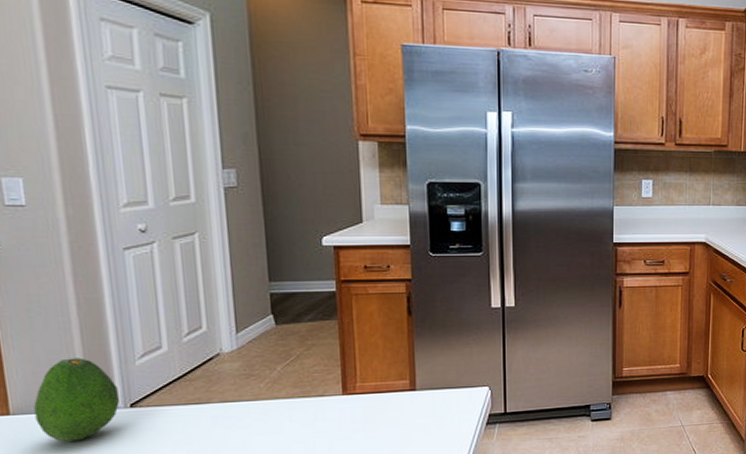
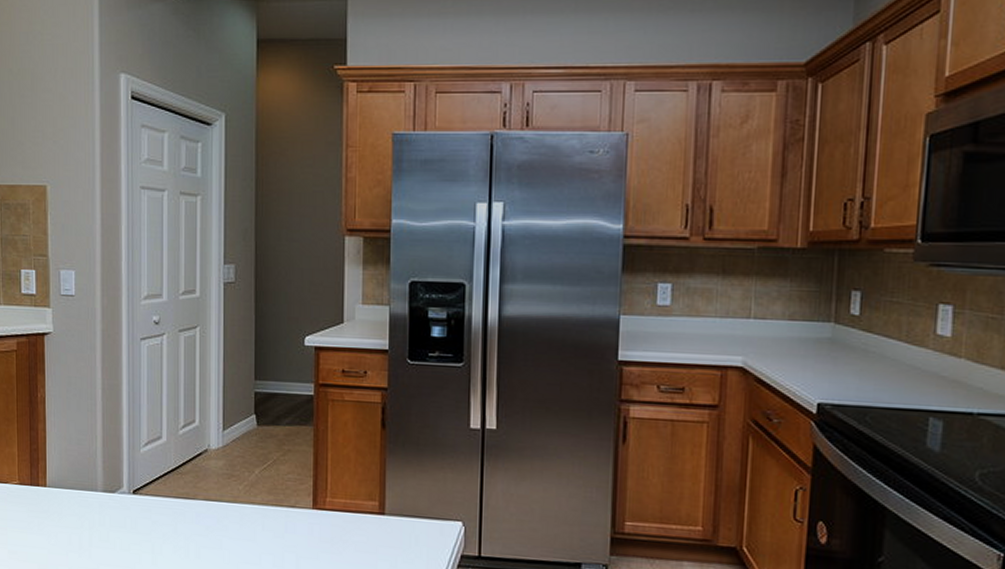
fruit: present [34,358,119,442] -> none [63,439,125,520]

